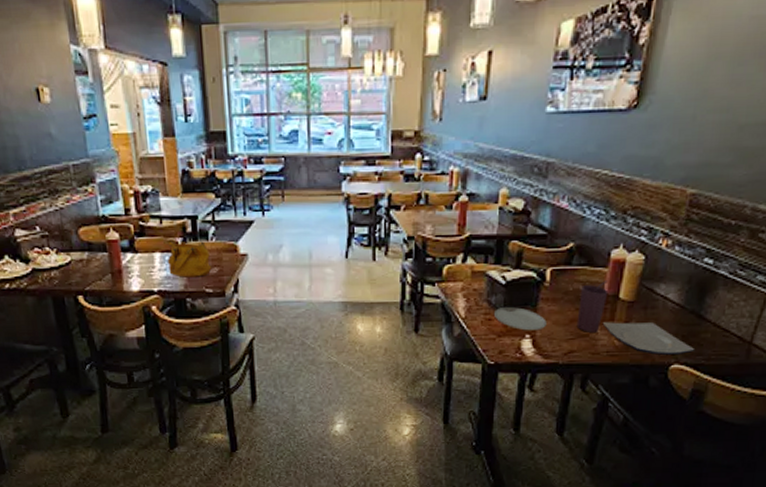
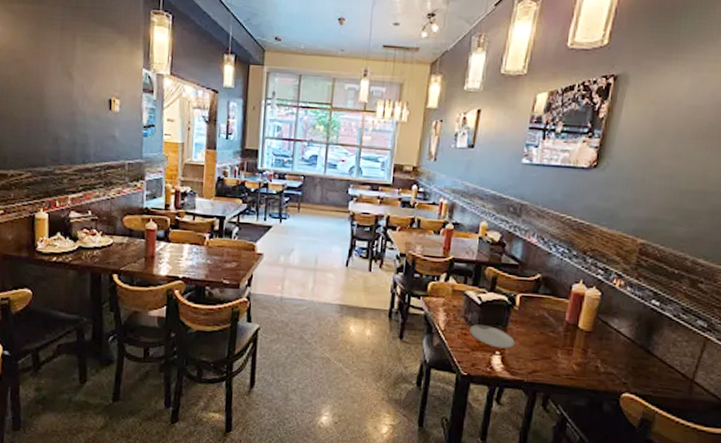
handbag: present [168,240,212,278] -> none [194,235,231,269]
cup: present [576,281,609,332] -> none [540,310,569,356]
plate: present [602,322,696,355] -> none [563,347,644,385]

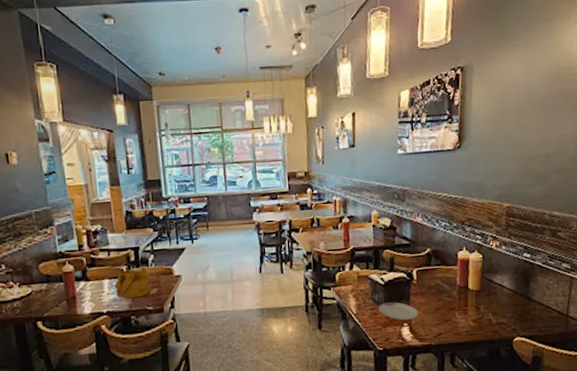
handbag: none [194,235,231,269] -> present [115,266,152,299]

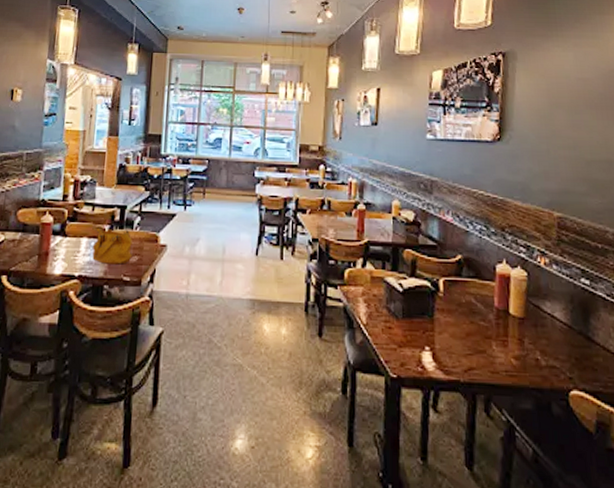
plate: present [377,302,419,321] -> none [393,316,444,343]

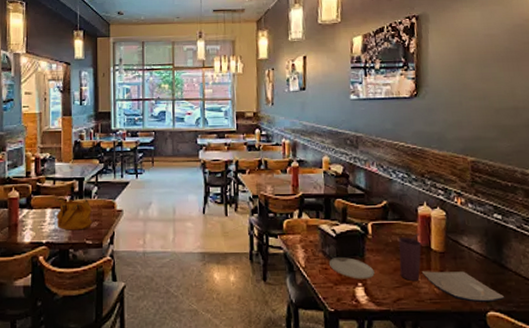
plate: none [393,316,444,343] -> present [328,257,375,279]
cup: none [472,295,499,349] -> present [398,233,422,281]
plate: none [497,338,591,379] -> present [421,271,505,302]

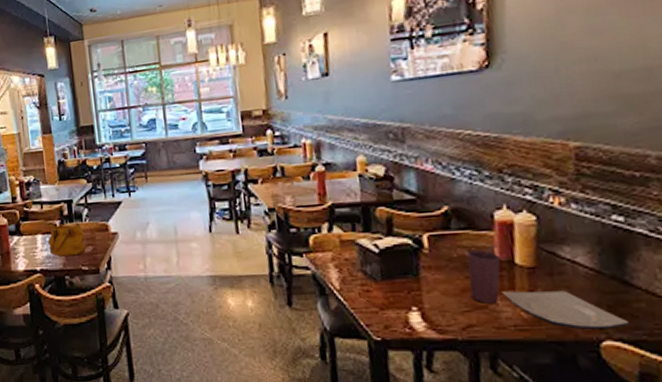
plate: present [328,257,375,279] -> none [371,277,434,303]

